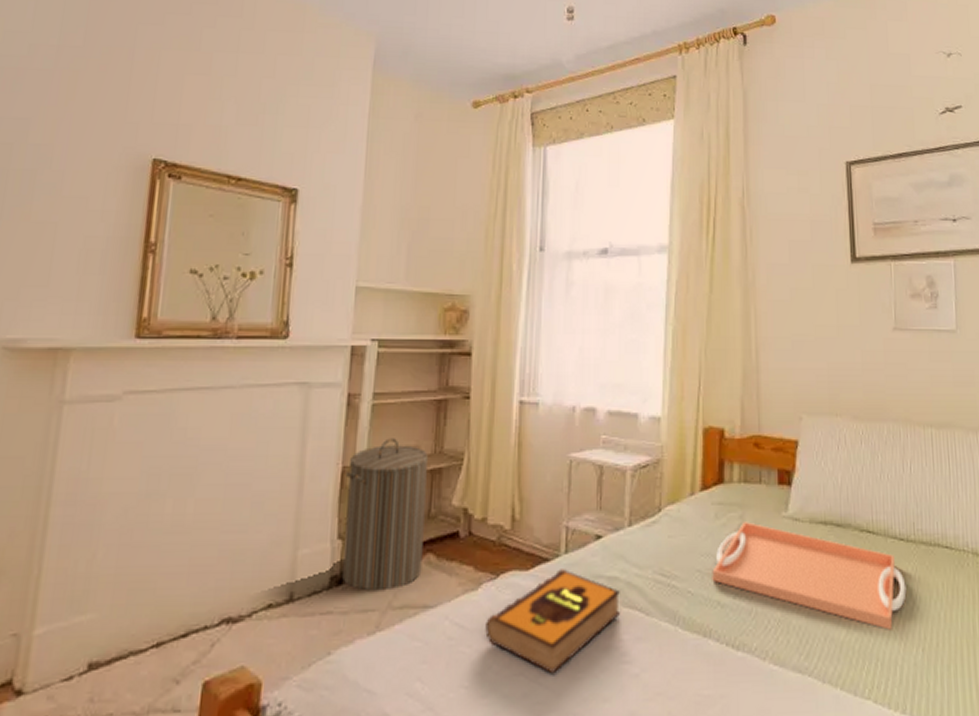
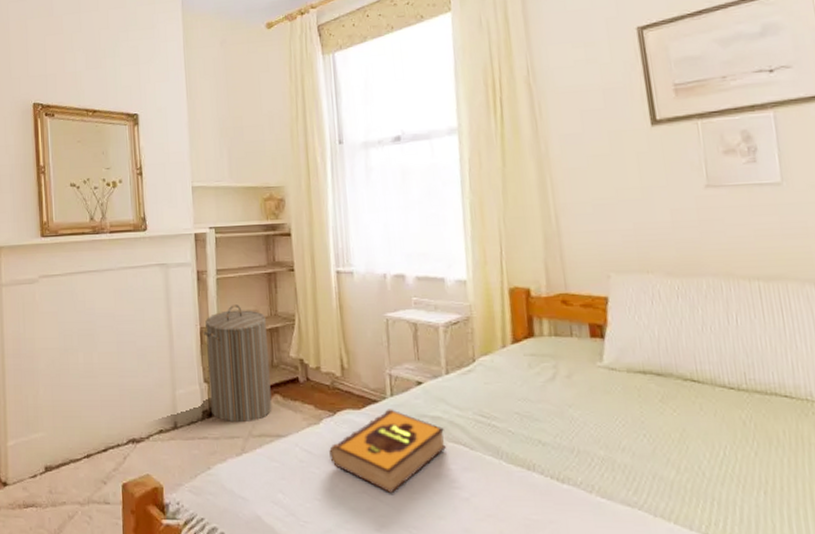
serving tray: present [712,522,907,630] -> none [530,371,742,472]

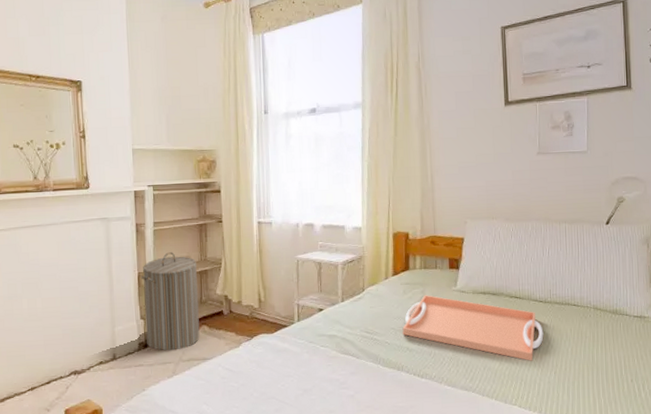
hardback book: present [329,409,446,494] -> none [246,331,338,397]
serving tray: none [530,371,742,472] -> present [402,295,544,361]

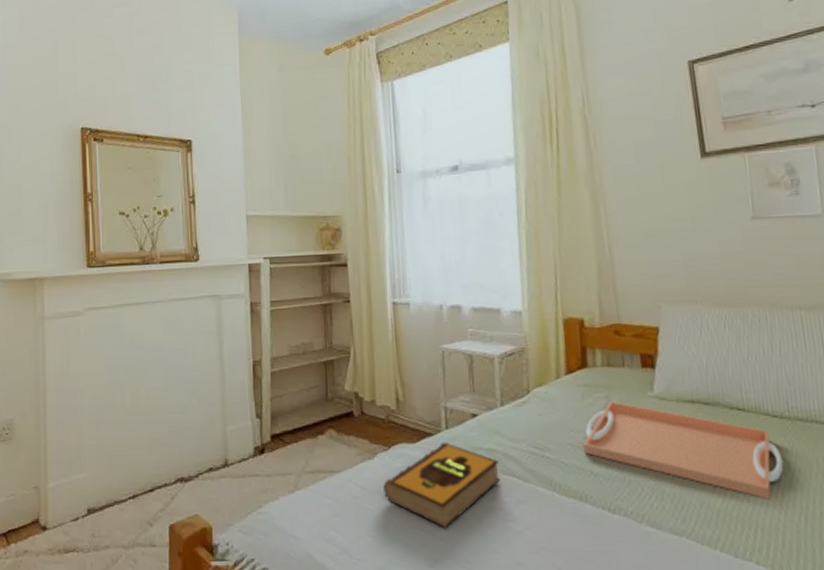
laundry hamper: present [141,252,200,351] -> none [256,337,326,459]
hardback book: none [246,331,338,397] -> present [383,442,500,529]

